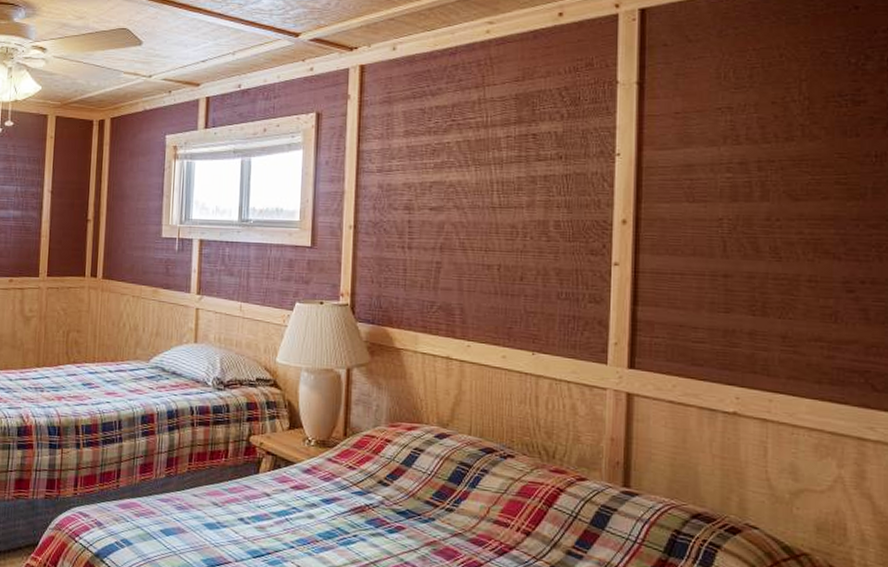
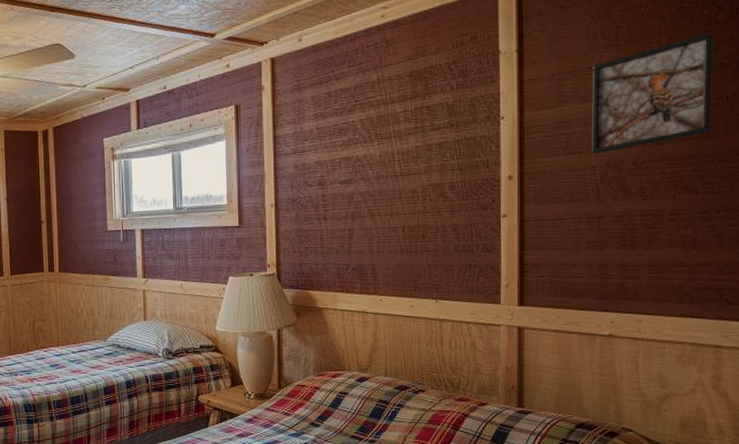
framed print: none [719,82,862,205] -> present [592,32,715,154]

